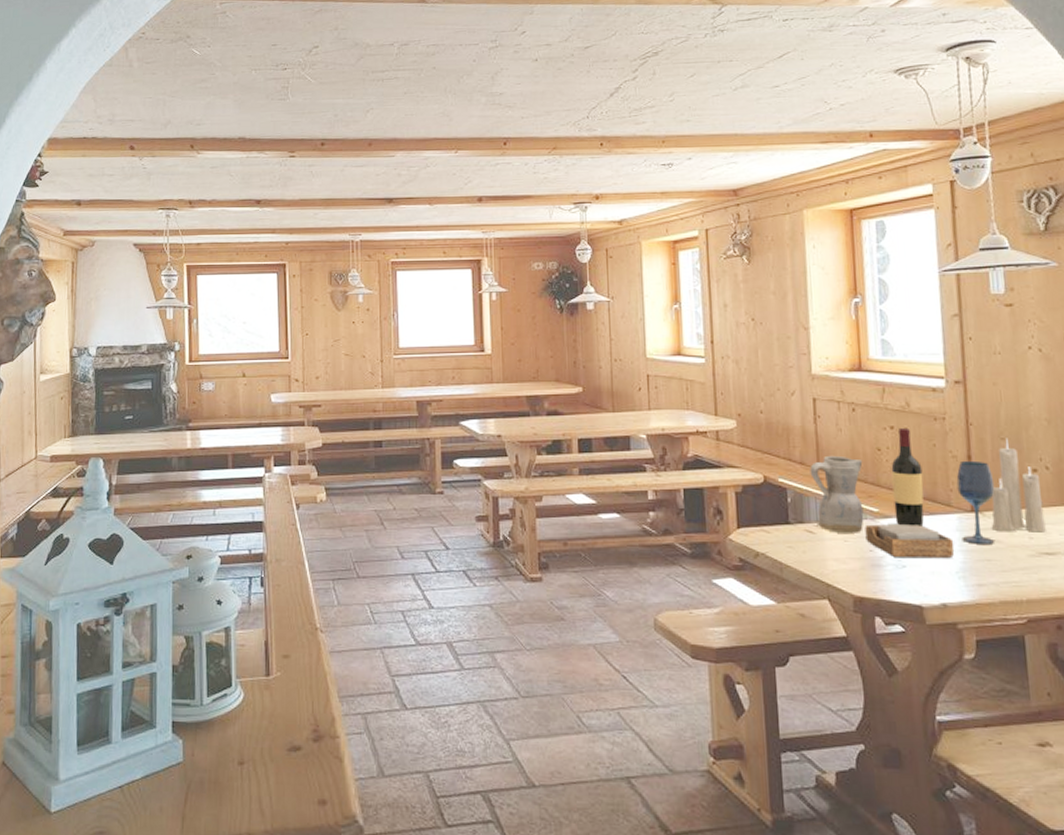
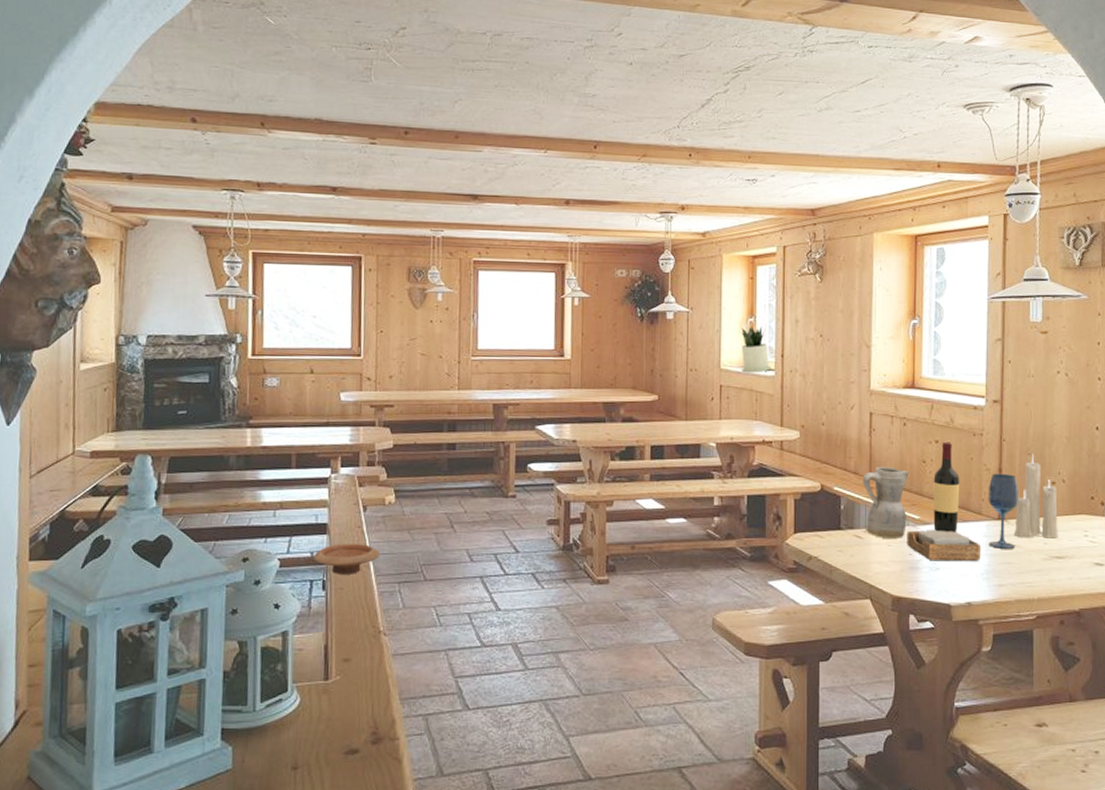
wooden bowl: none [252,541,314,571] -> present [314,544,381,574]
planter: none [666,312,701,361] -> present [741,325,772,373]

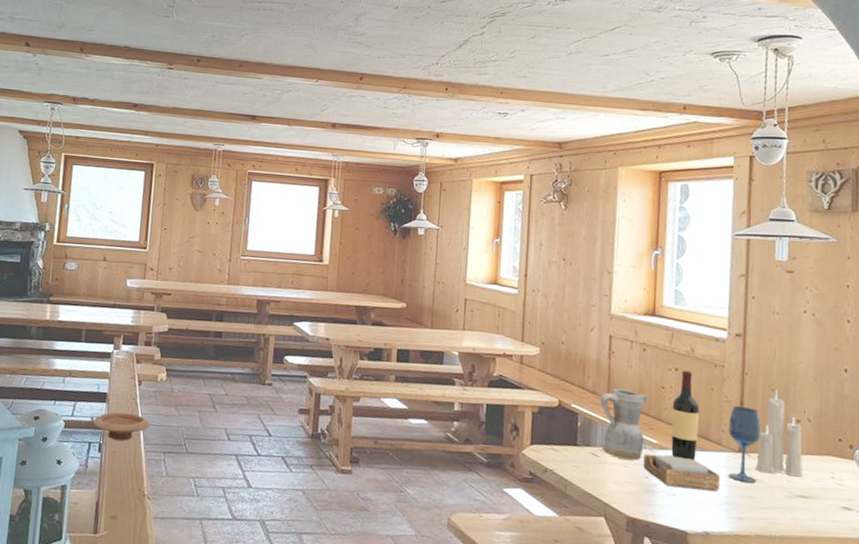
planter: present [741,325,772,373] -> none [485,245,515,290]

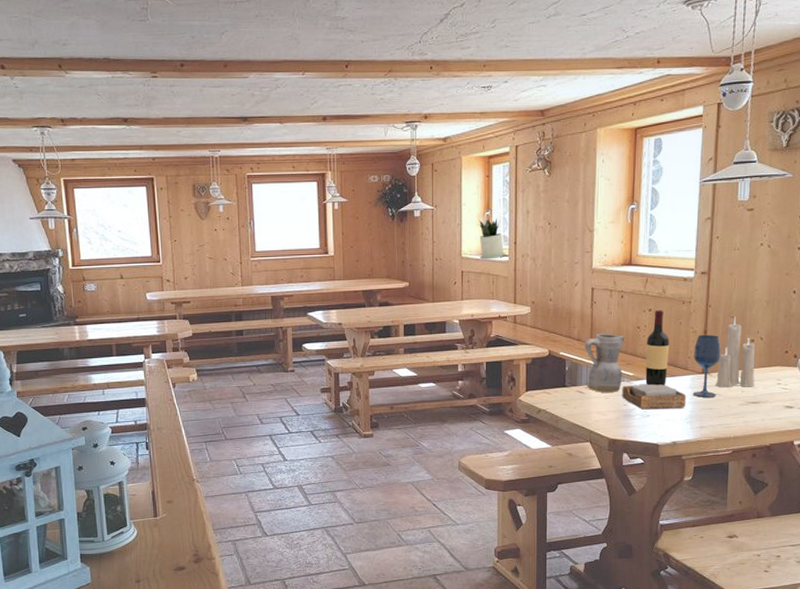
wooden bowl: present [93,412,150,441] -> none [137,413,189,437]
planter: none [485,245,515,290] -> present [479,218,506,260]

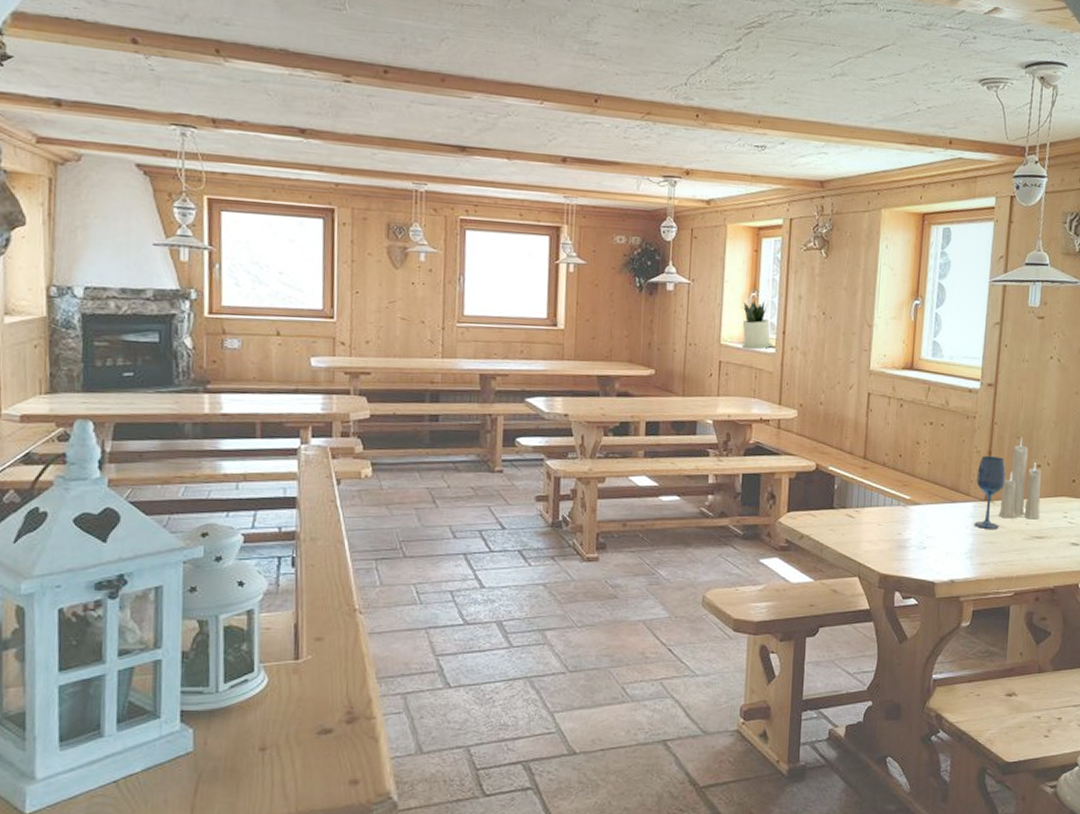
ceramic pitcher: present [584,333,625,393] -> none [857,446,903,518]
napkin holder: present [622,384,687,409] -> none [896,510,967,540]
wine bottle: present [645,310,670,386] -> none [923,423,951,513]

